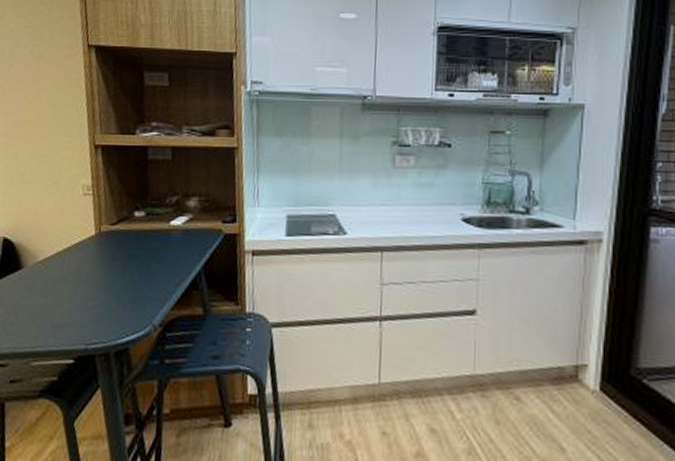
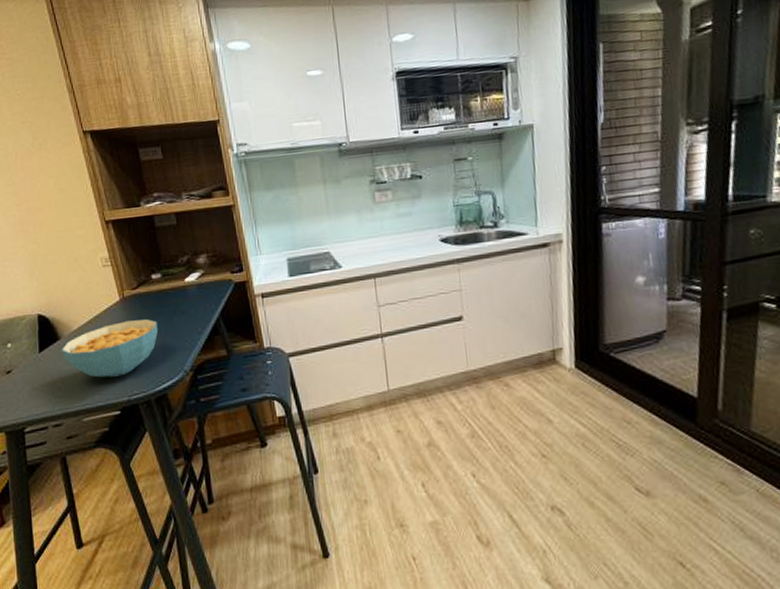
cereal bowl: none [21,259,132,321] -> present [61,319,158,378]

